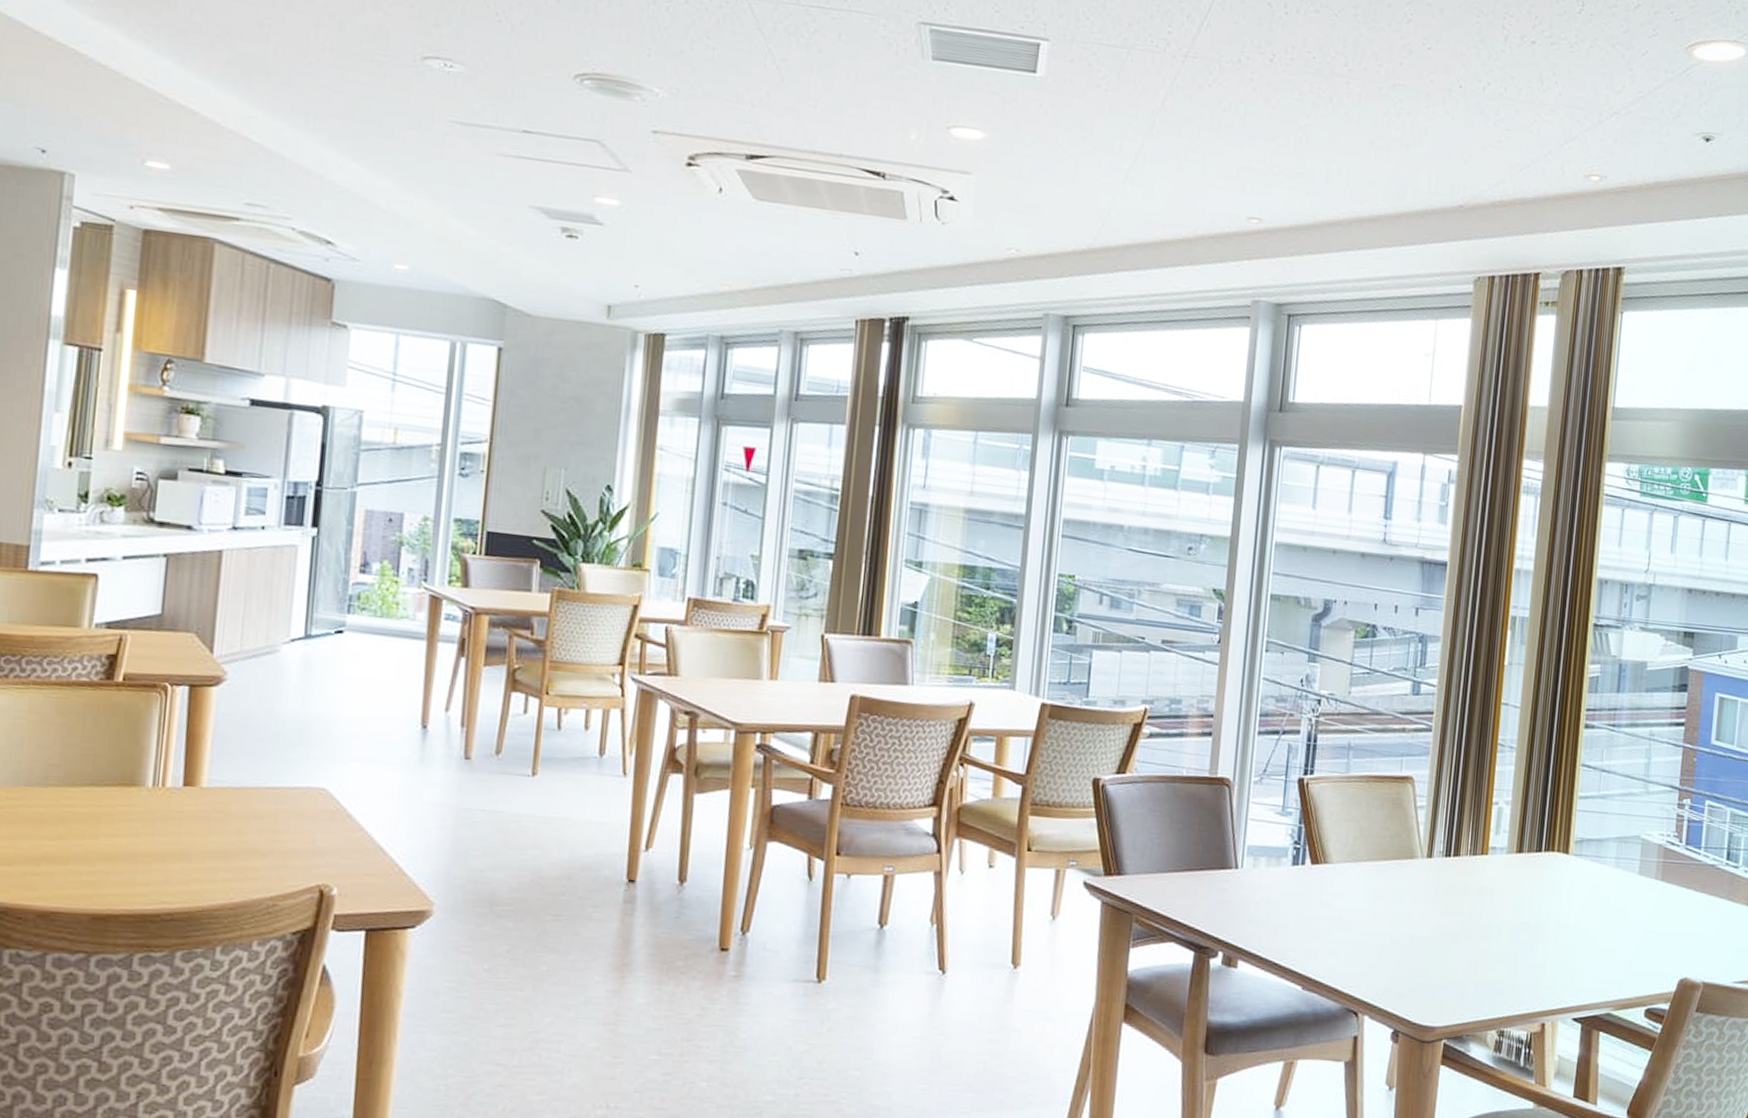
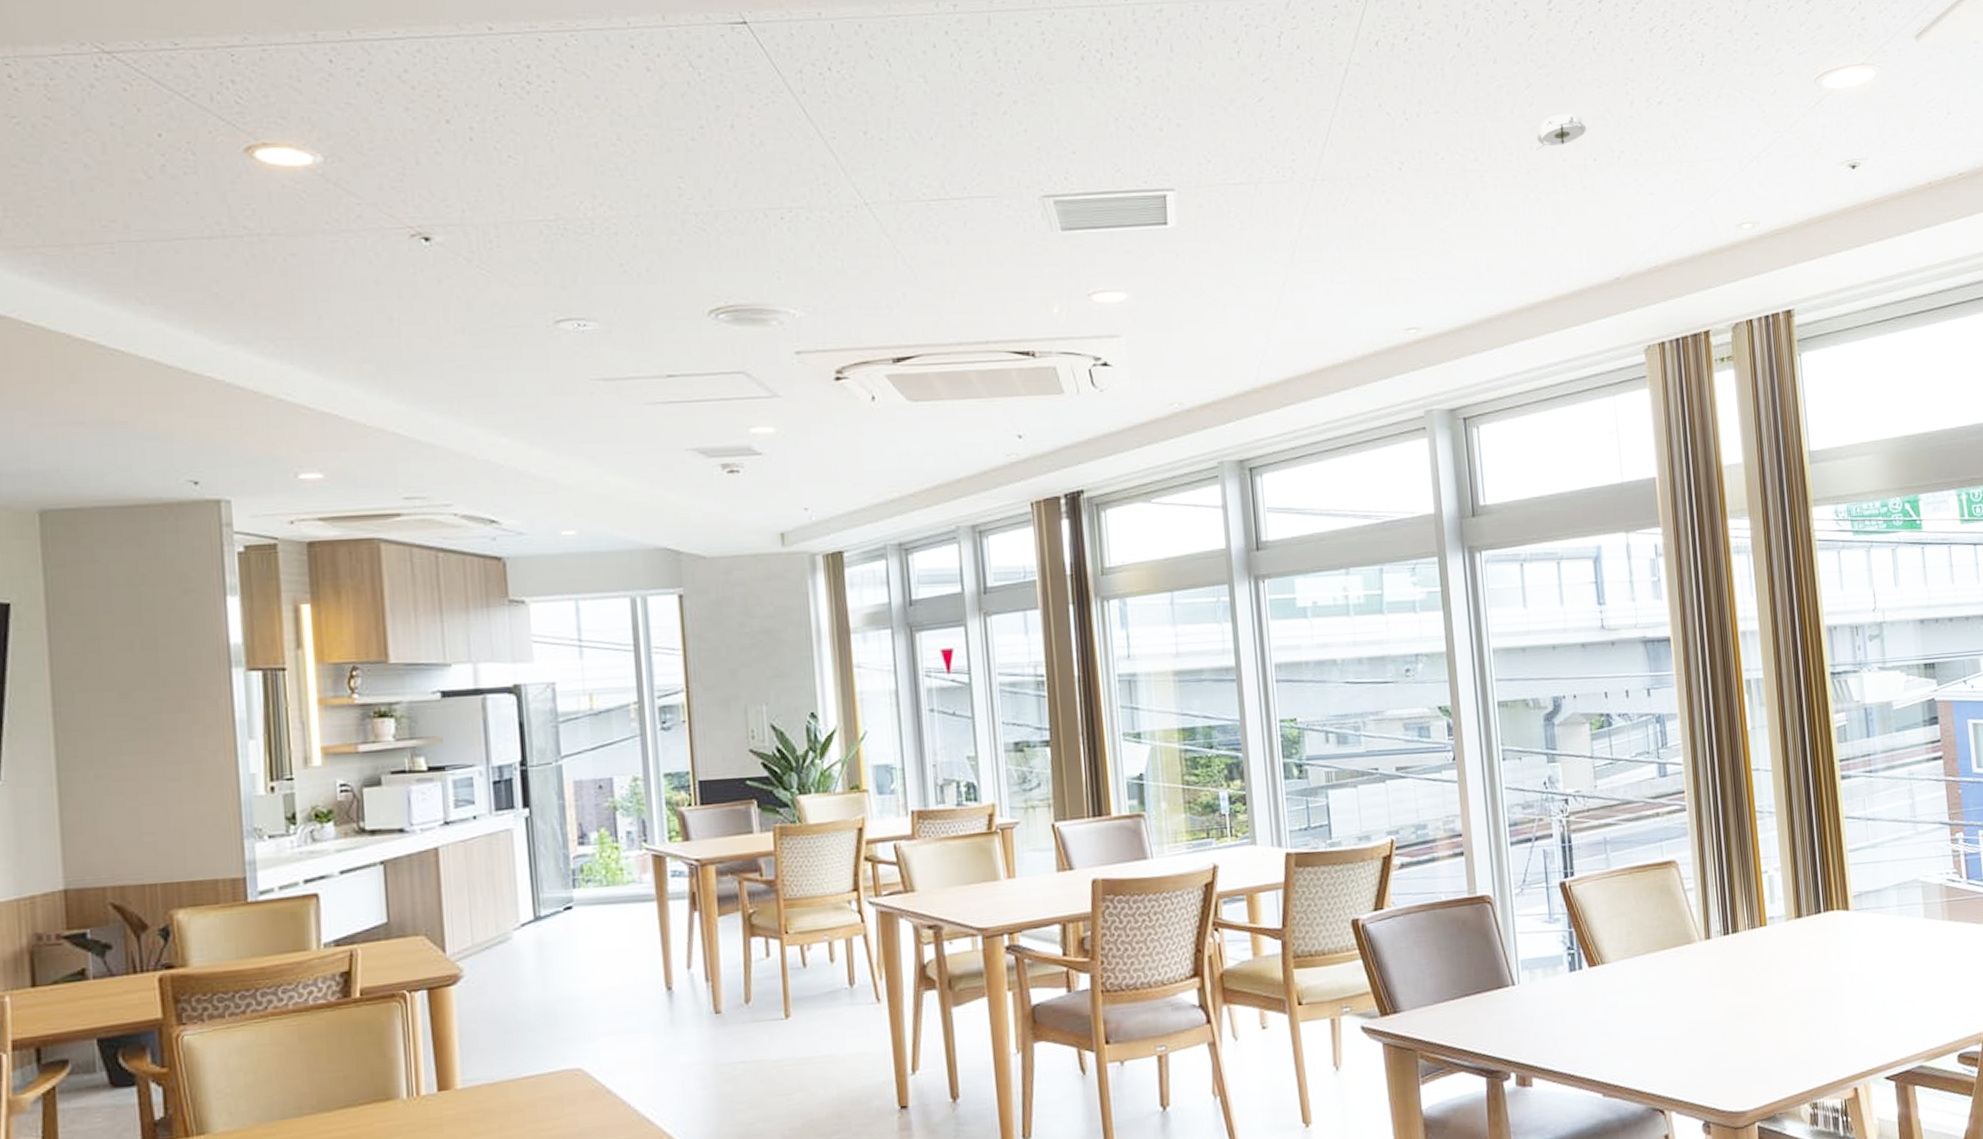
smoke detector: none [1405,35,1459,67] -> present [1536,113,1587,151]

